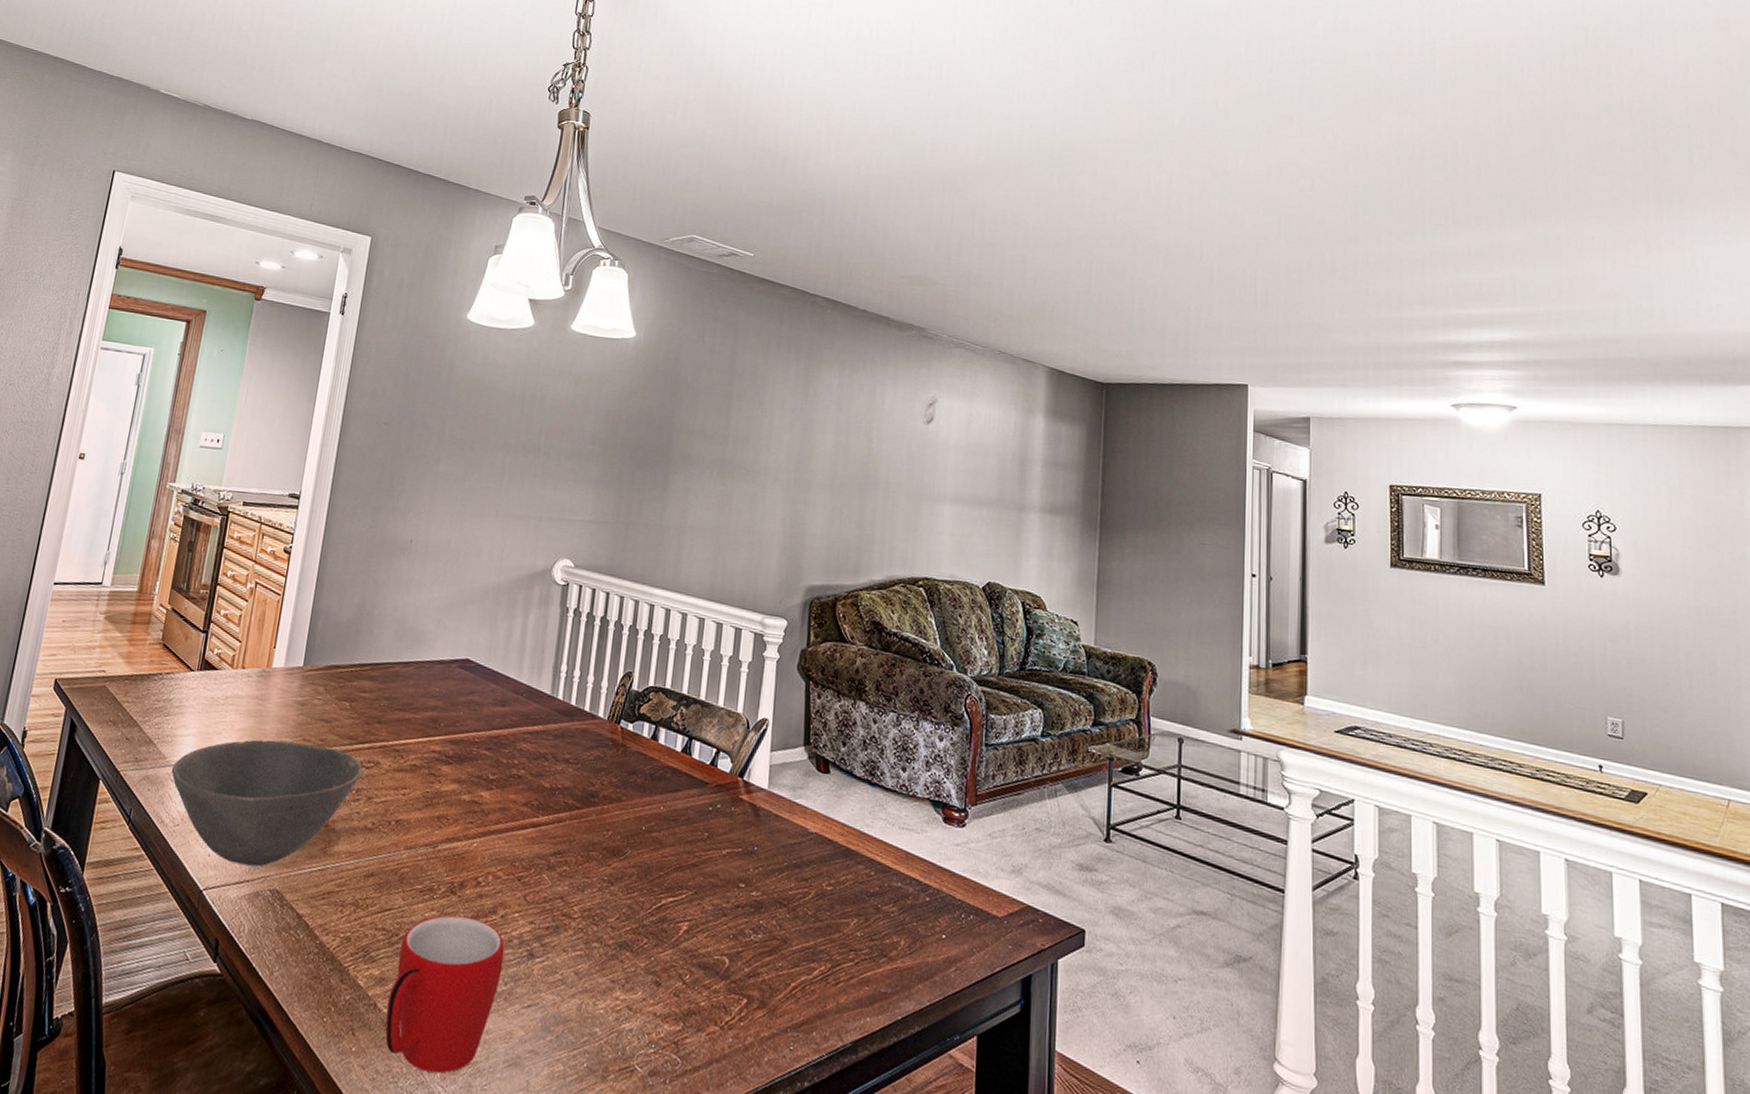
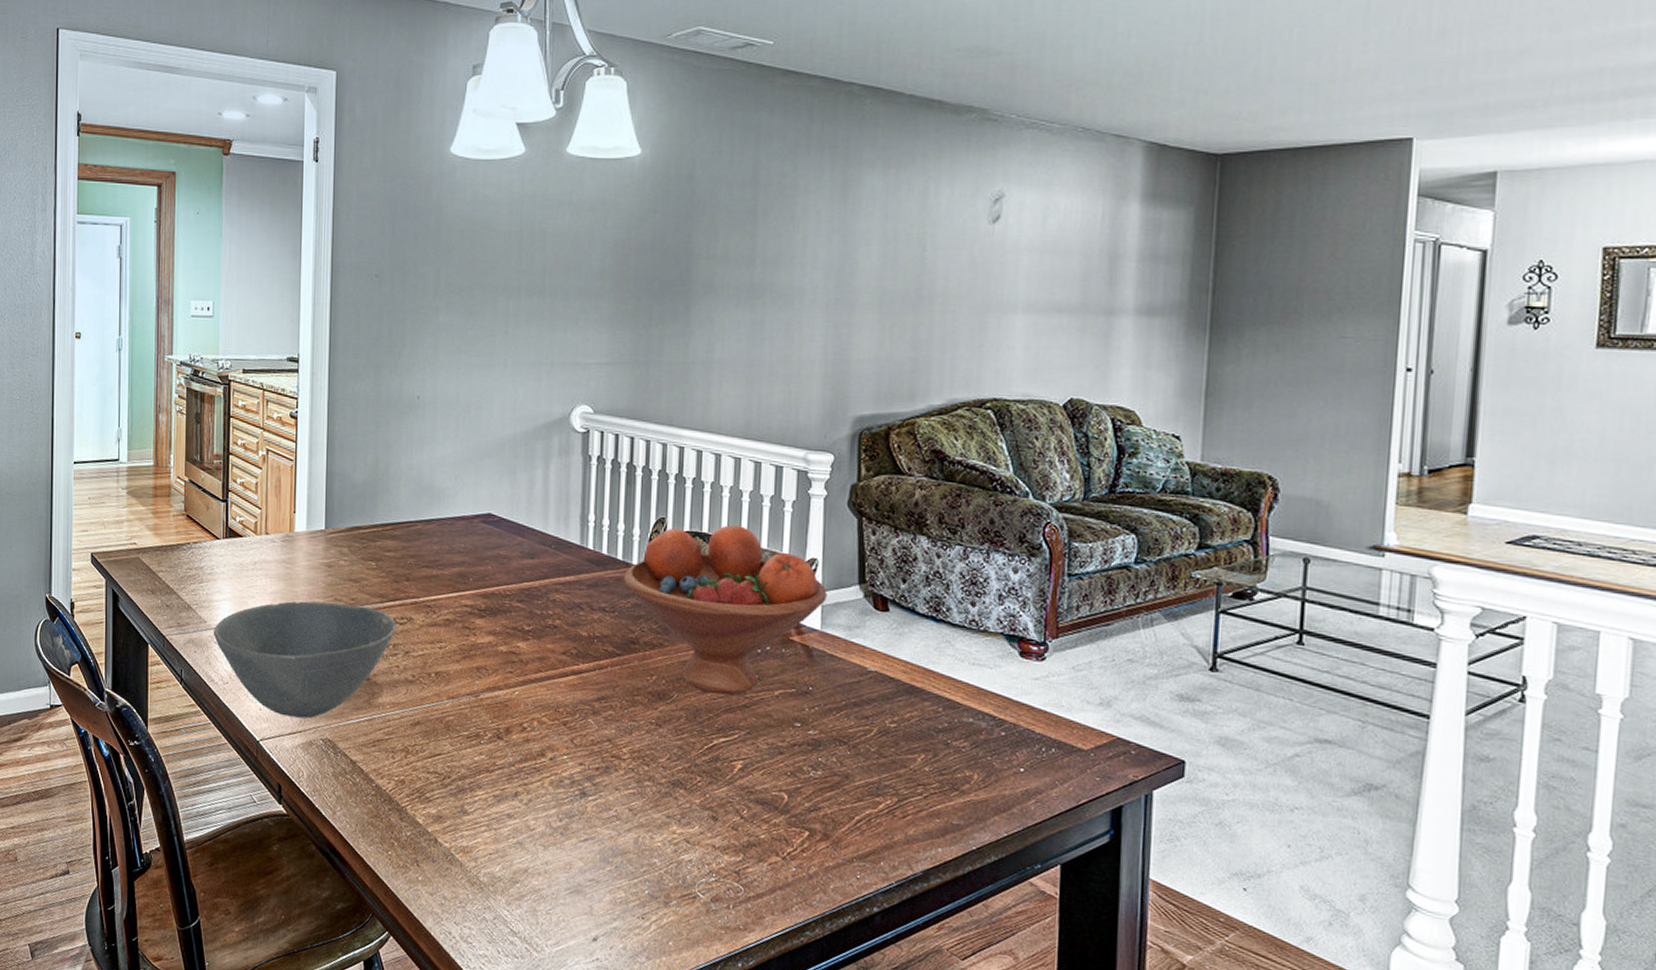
mug: present [385,915,505,1074] -> none [447,758,557,899]
fruit bowl: none [589,682,775,853] -> present [624,525,827,695]

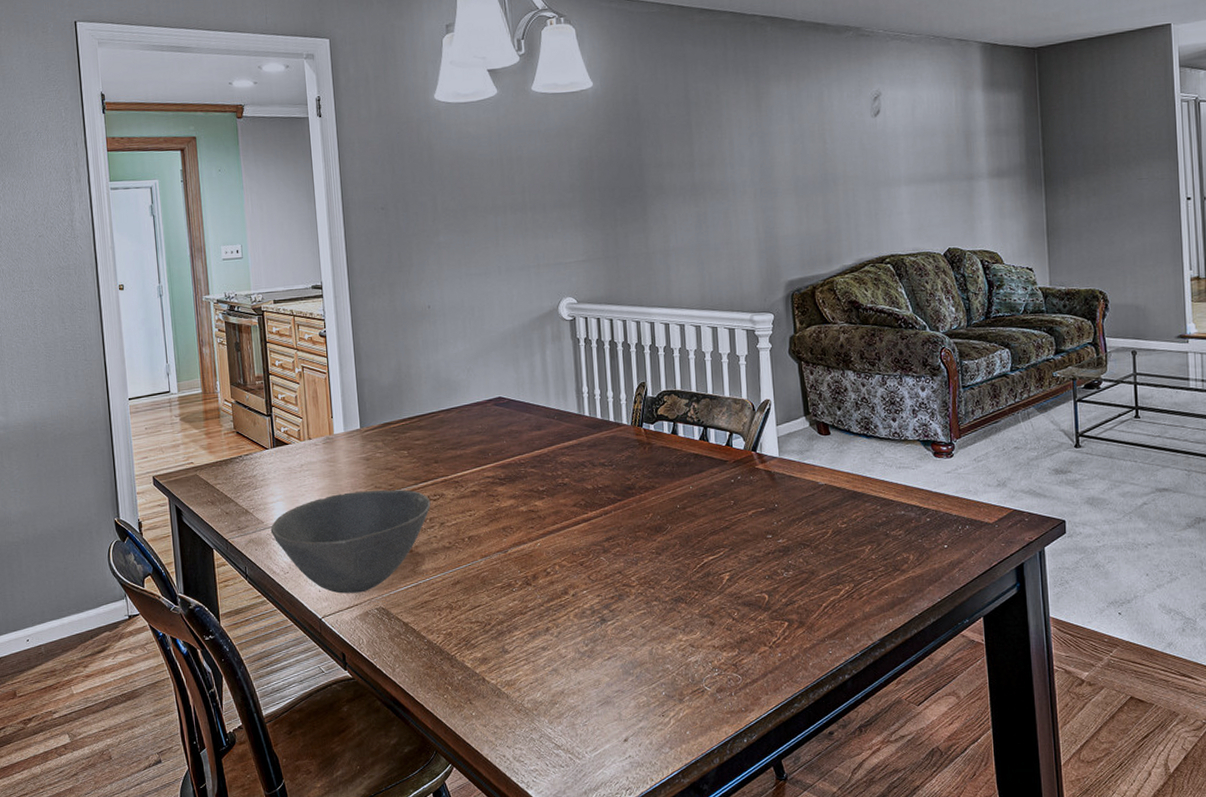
fruit bowl: present [624,525,827,695] -> none [617,381,781,521]

